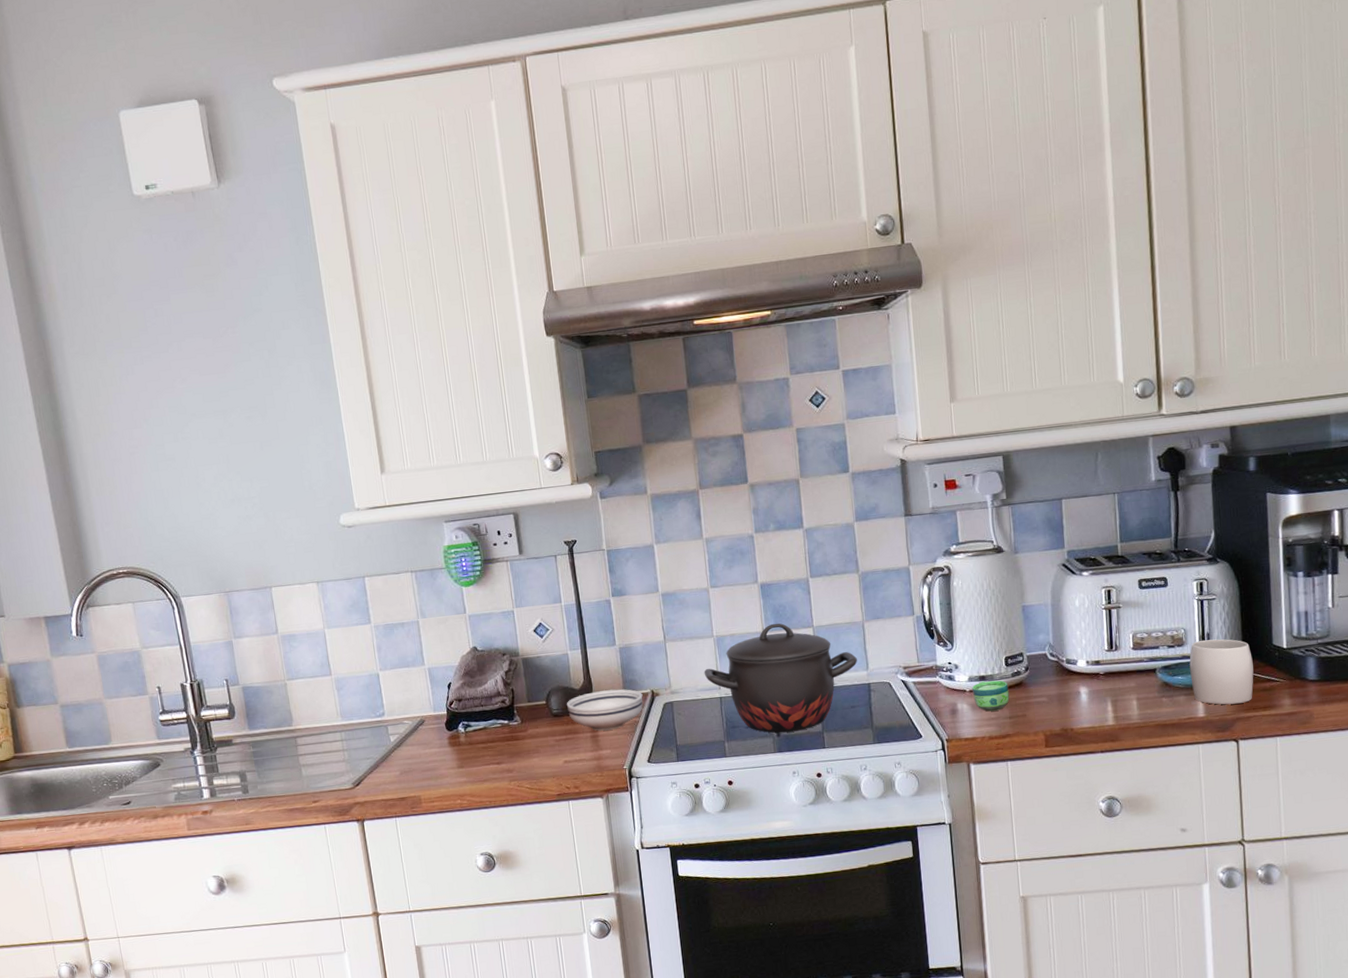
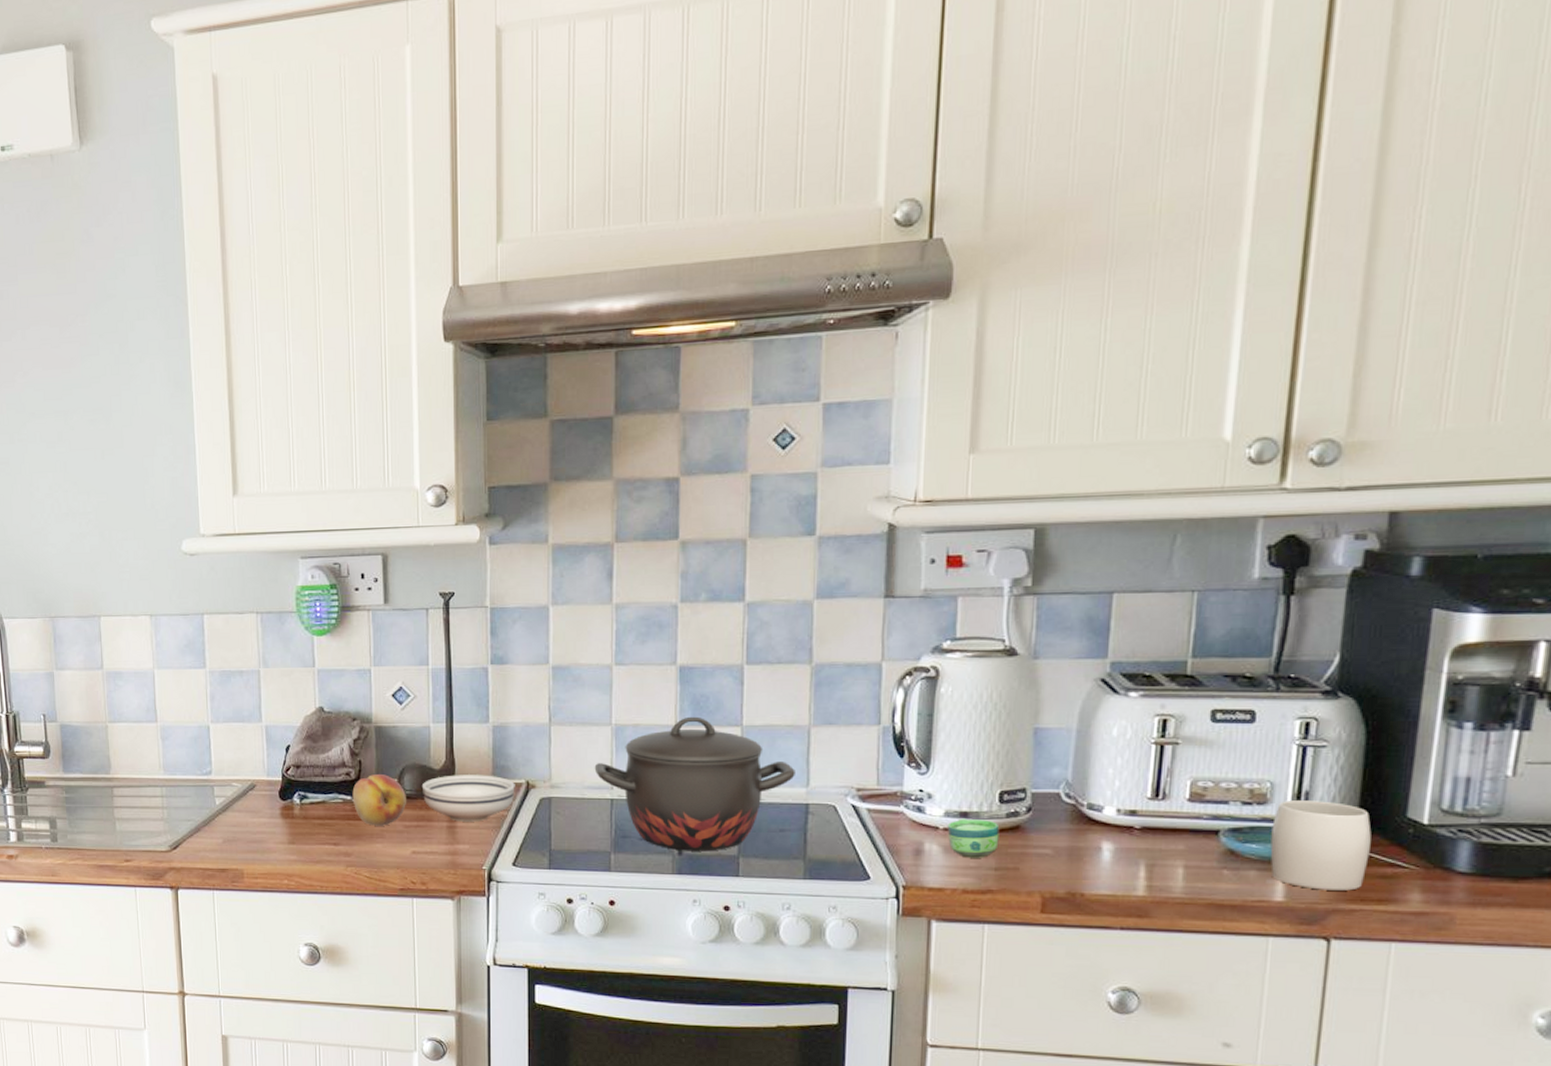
fruit: none [508,698,555,744] -> present [352,773,406,826]

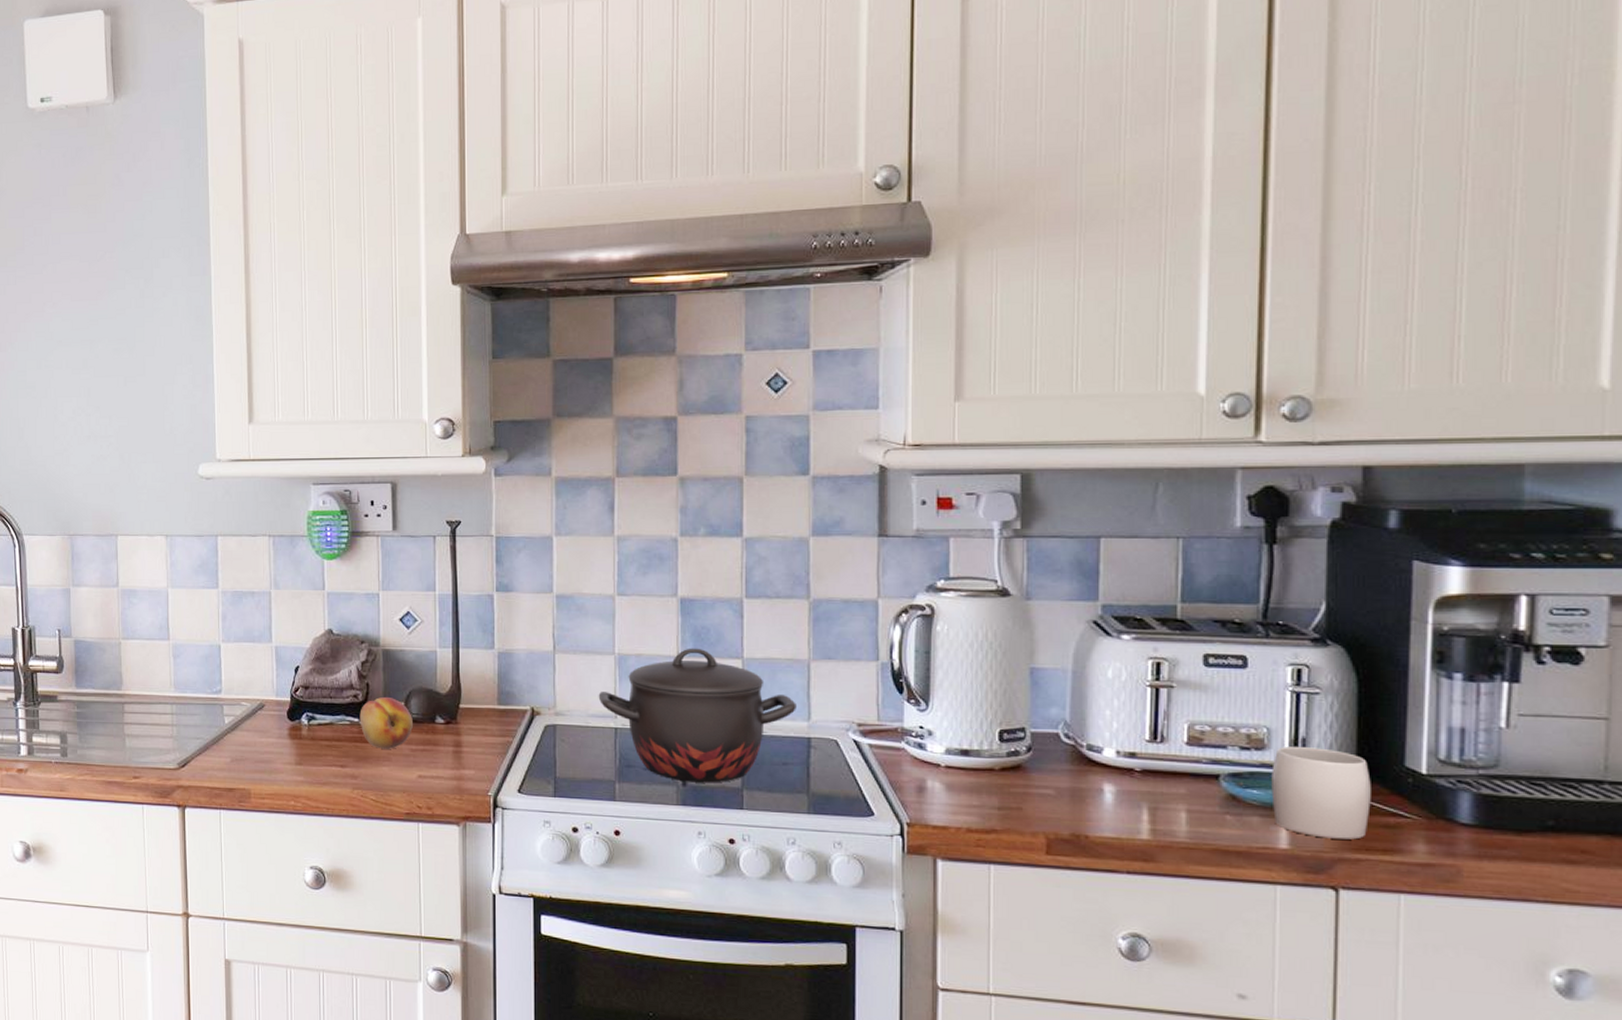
bowl: present [421,775,515,822] -> none [428,700,520,747]
cup: present [947,818,1000,858] -> none [949,756,1001,797]

